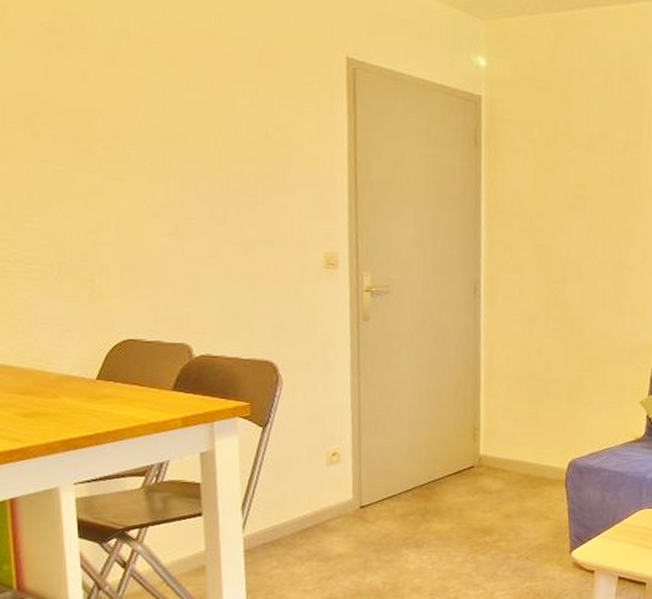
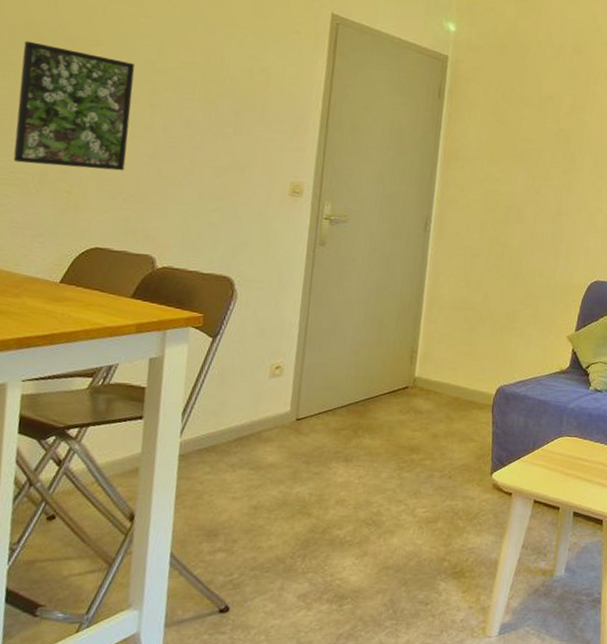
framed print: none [19,117,146,255] -> present [13,41,135,171]

